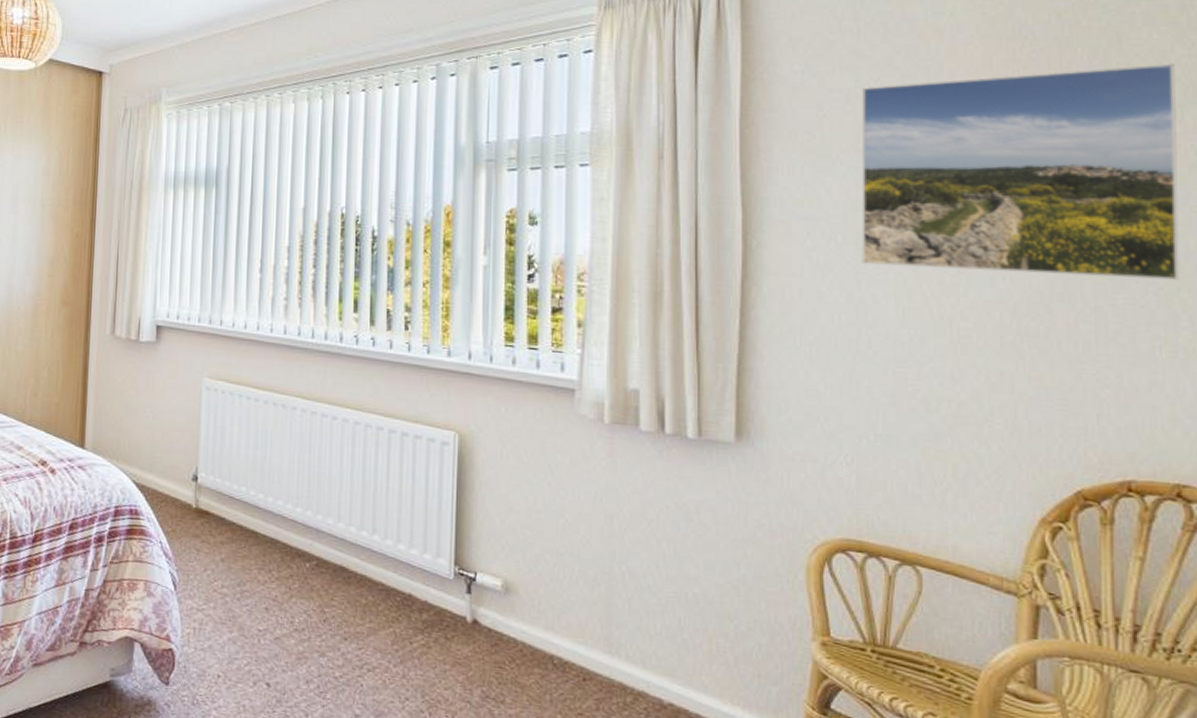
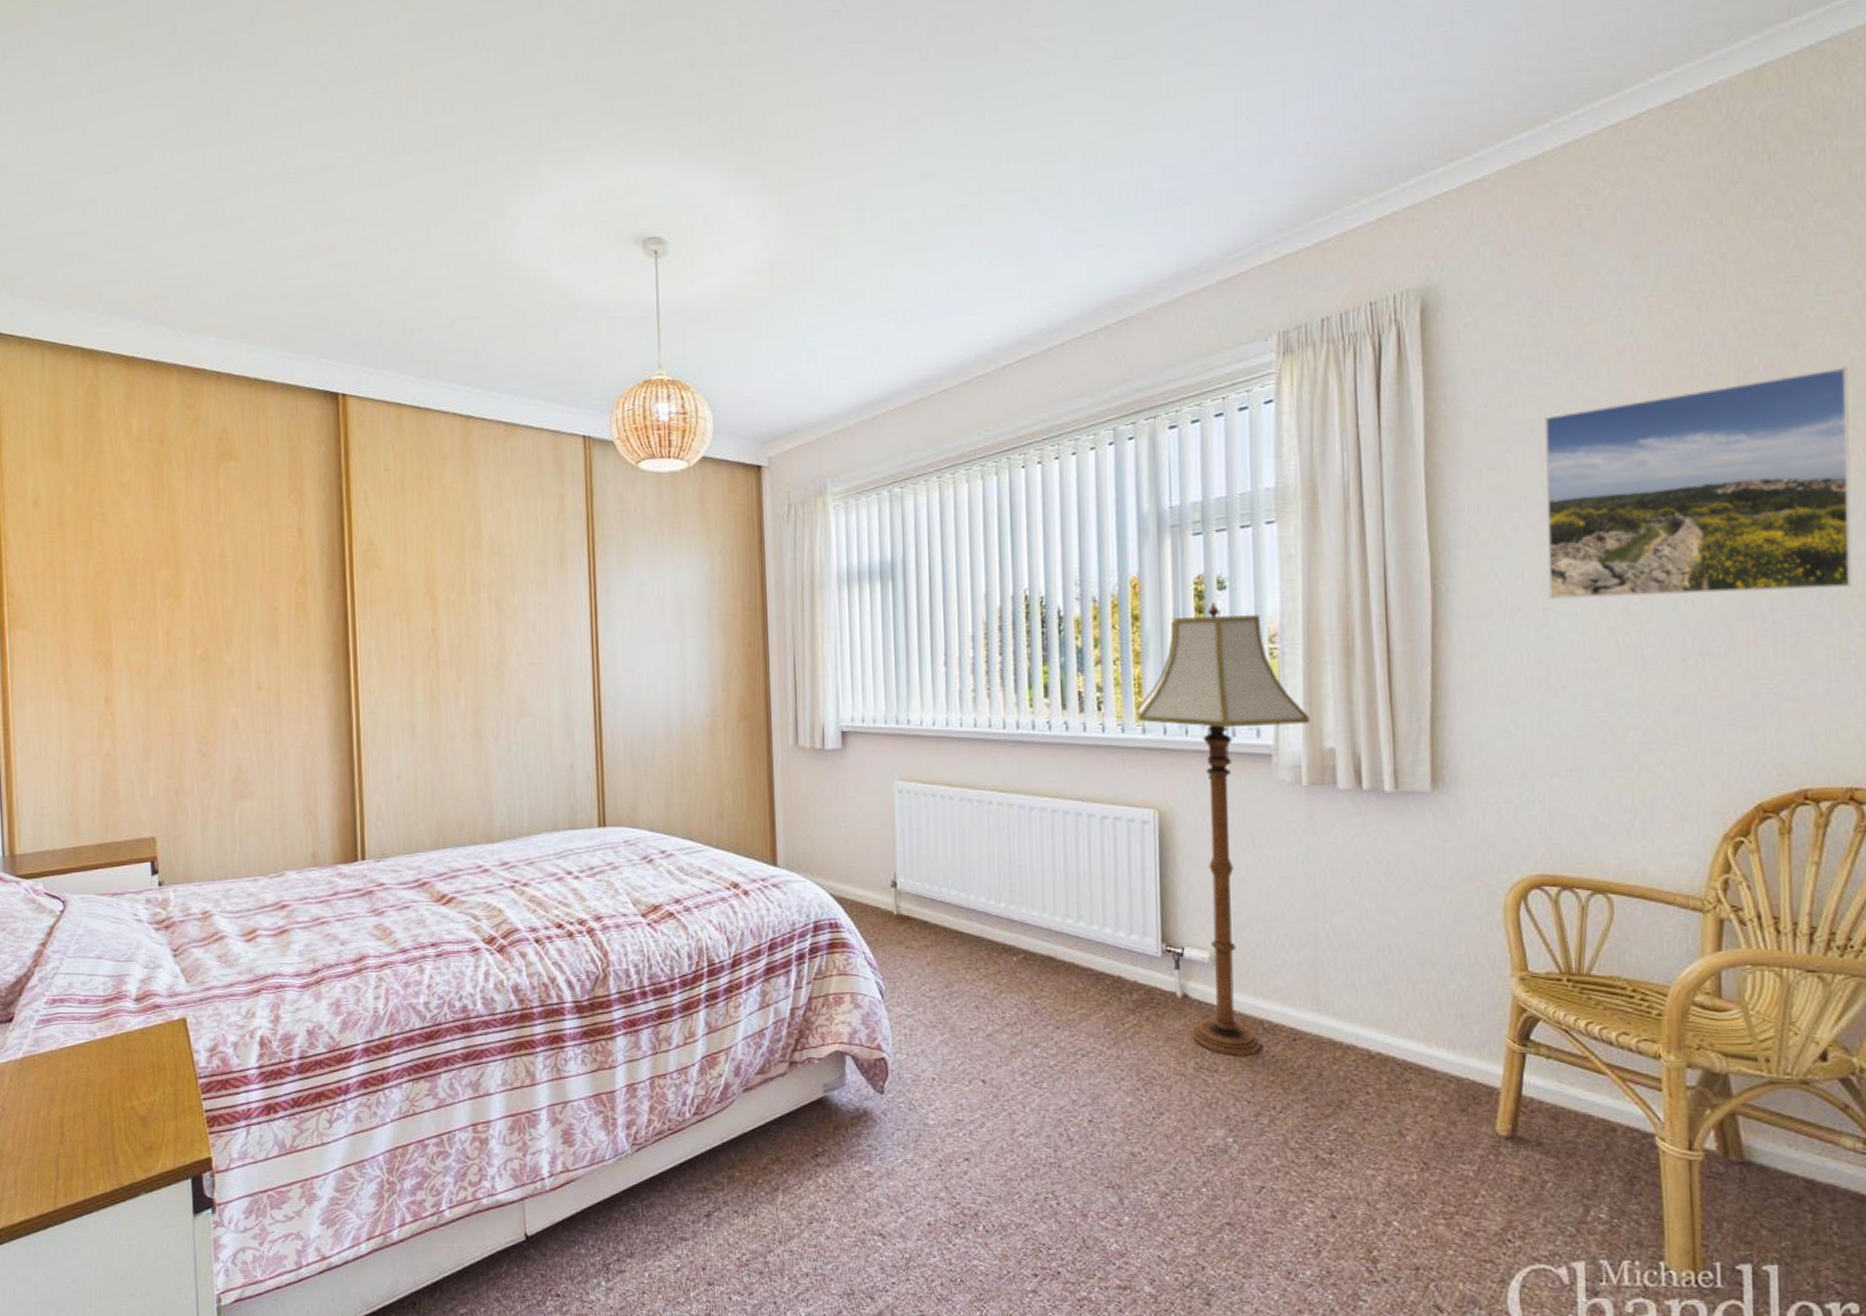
floor lamp: none [443,236,616,691] -> present [1136,602,1311,1056]

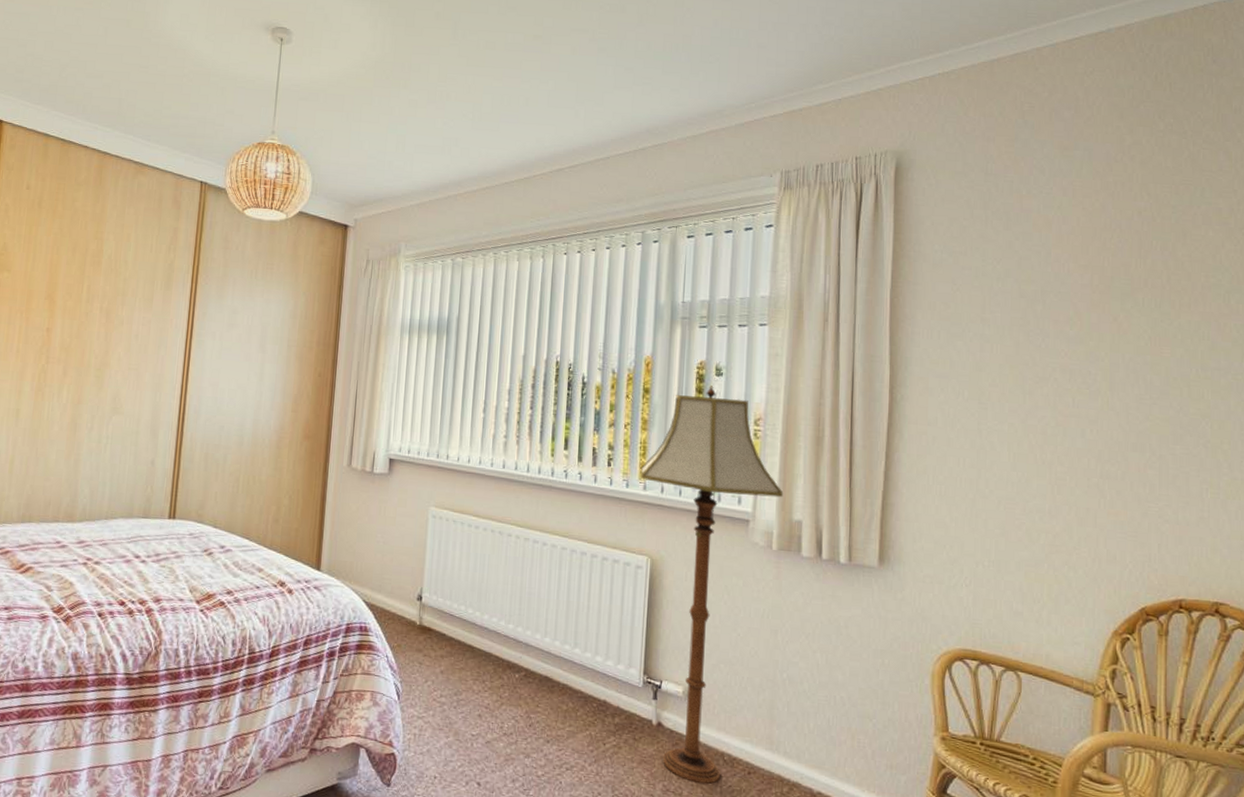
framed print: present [1545,366,1853,599] -> none [983,256,1224,435]

